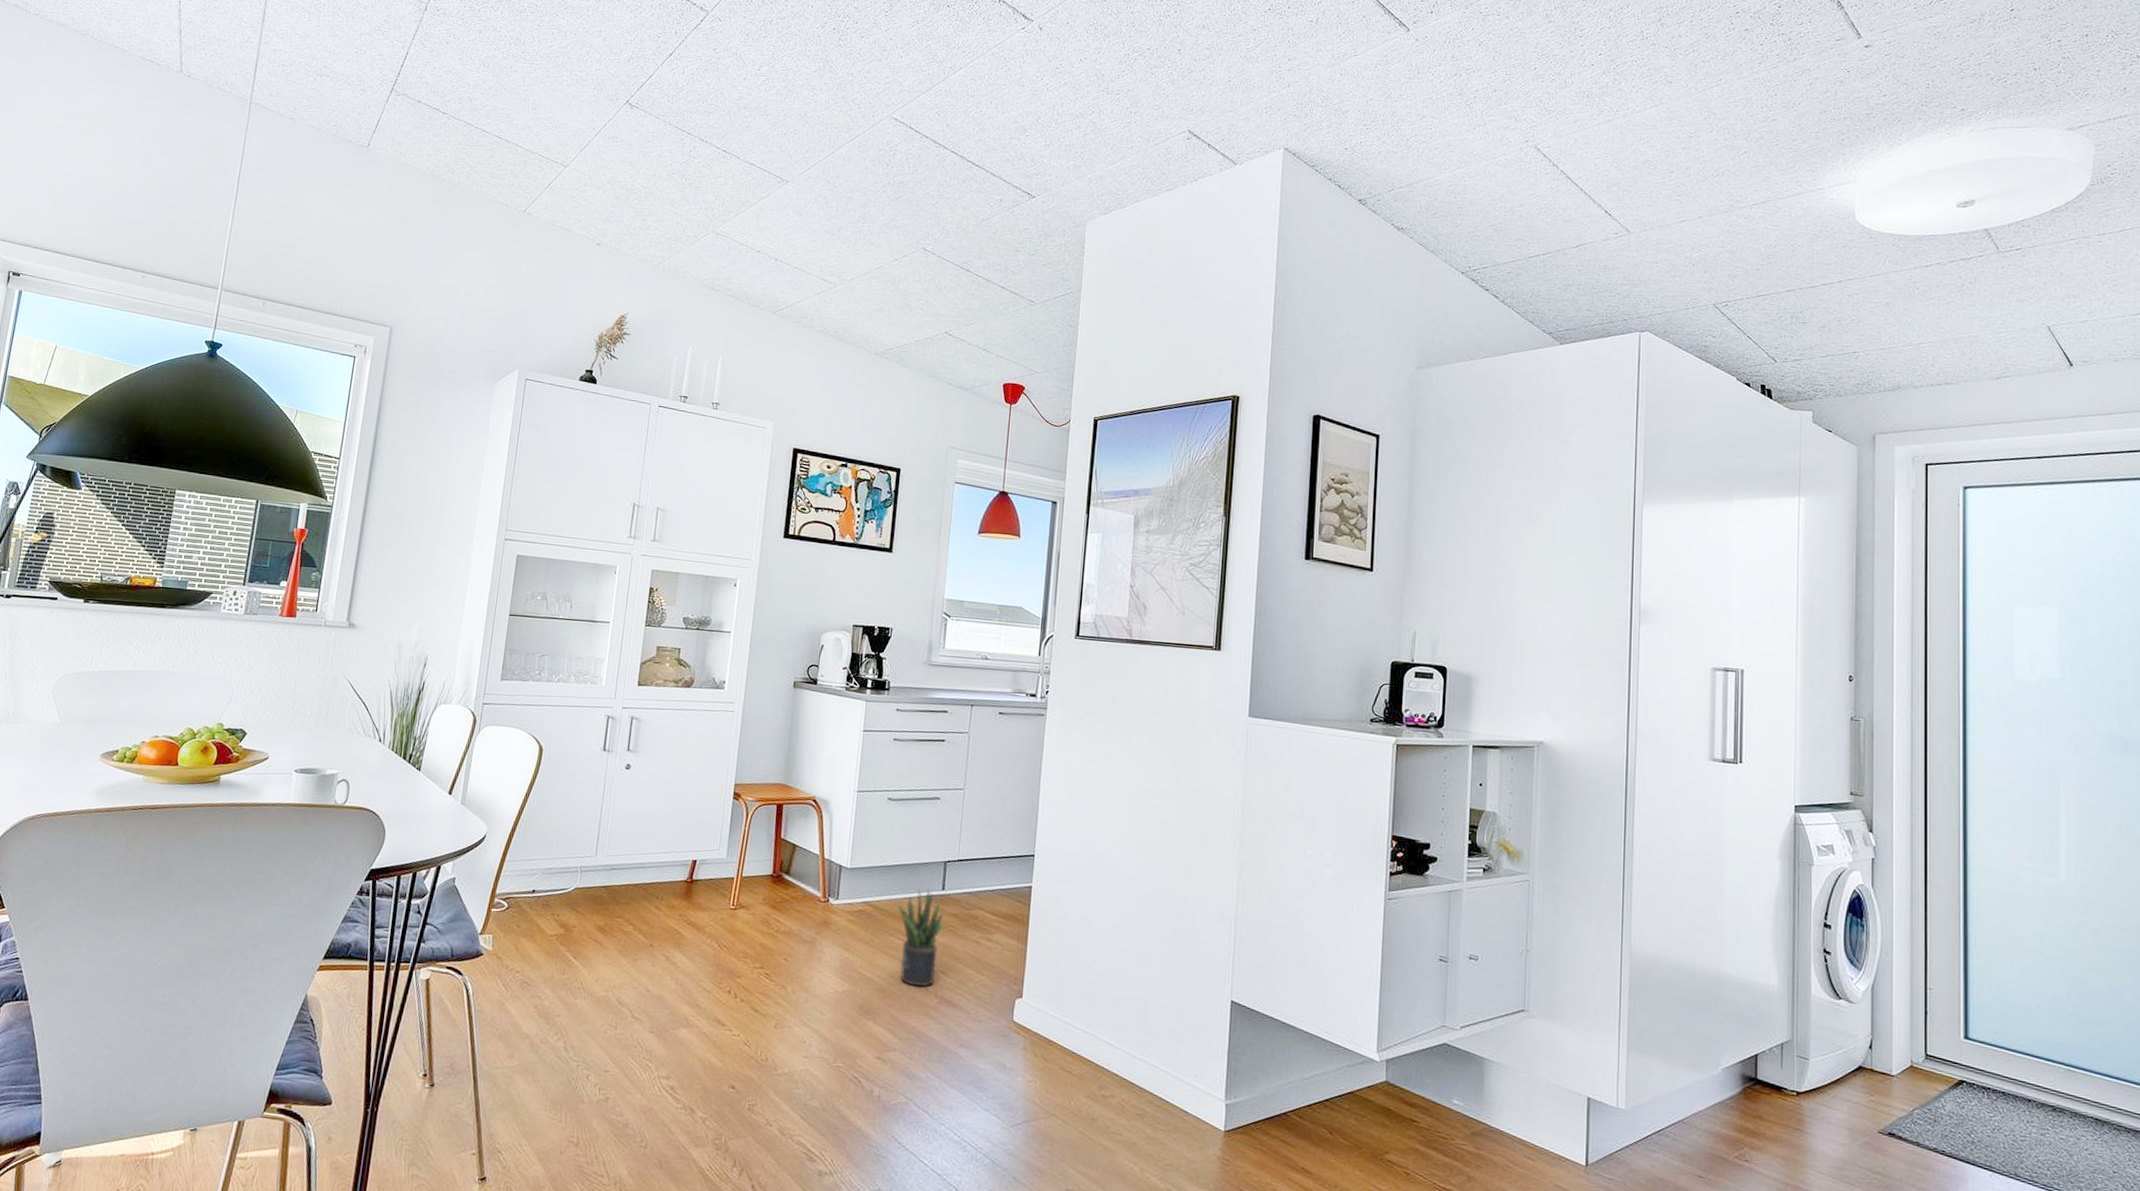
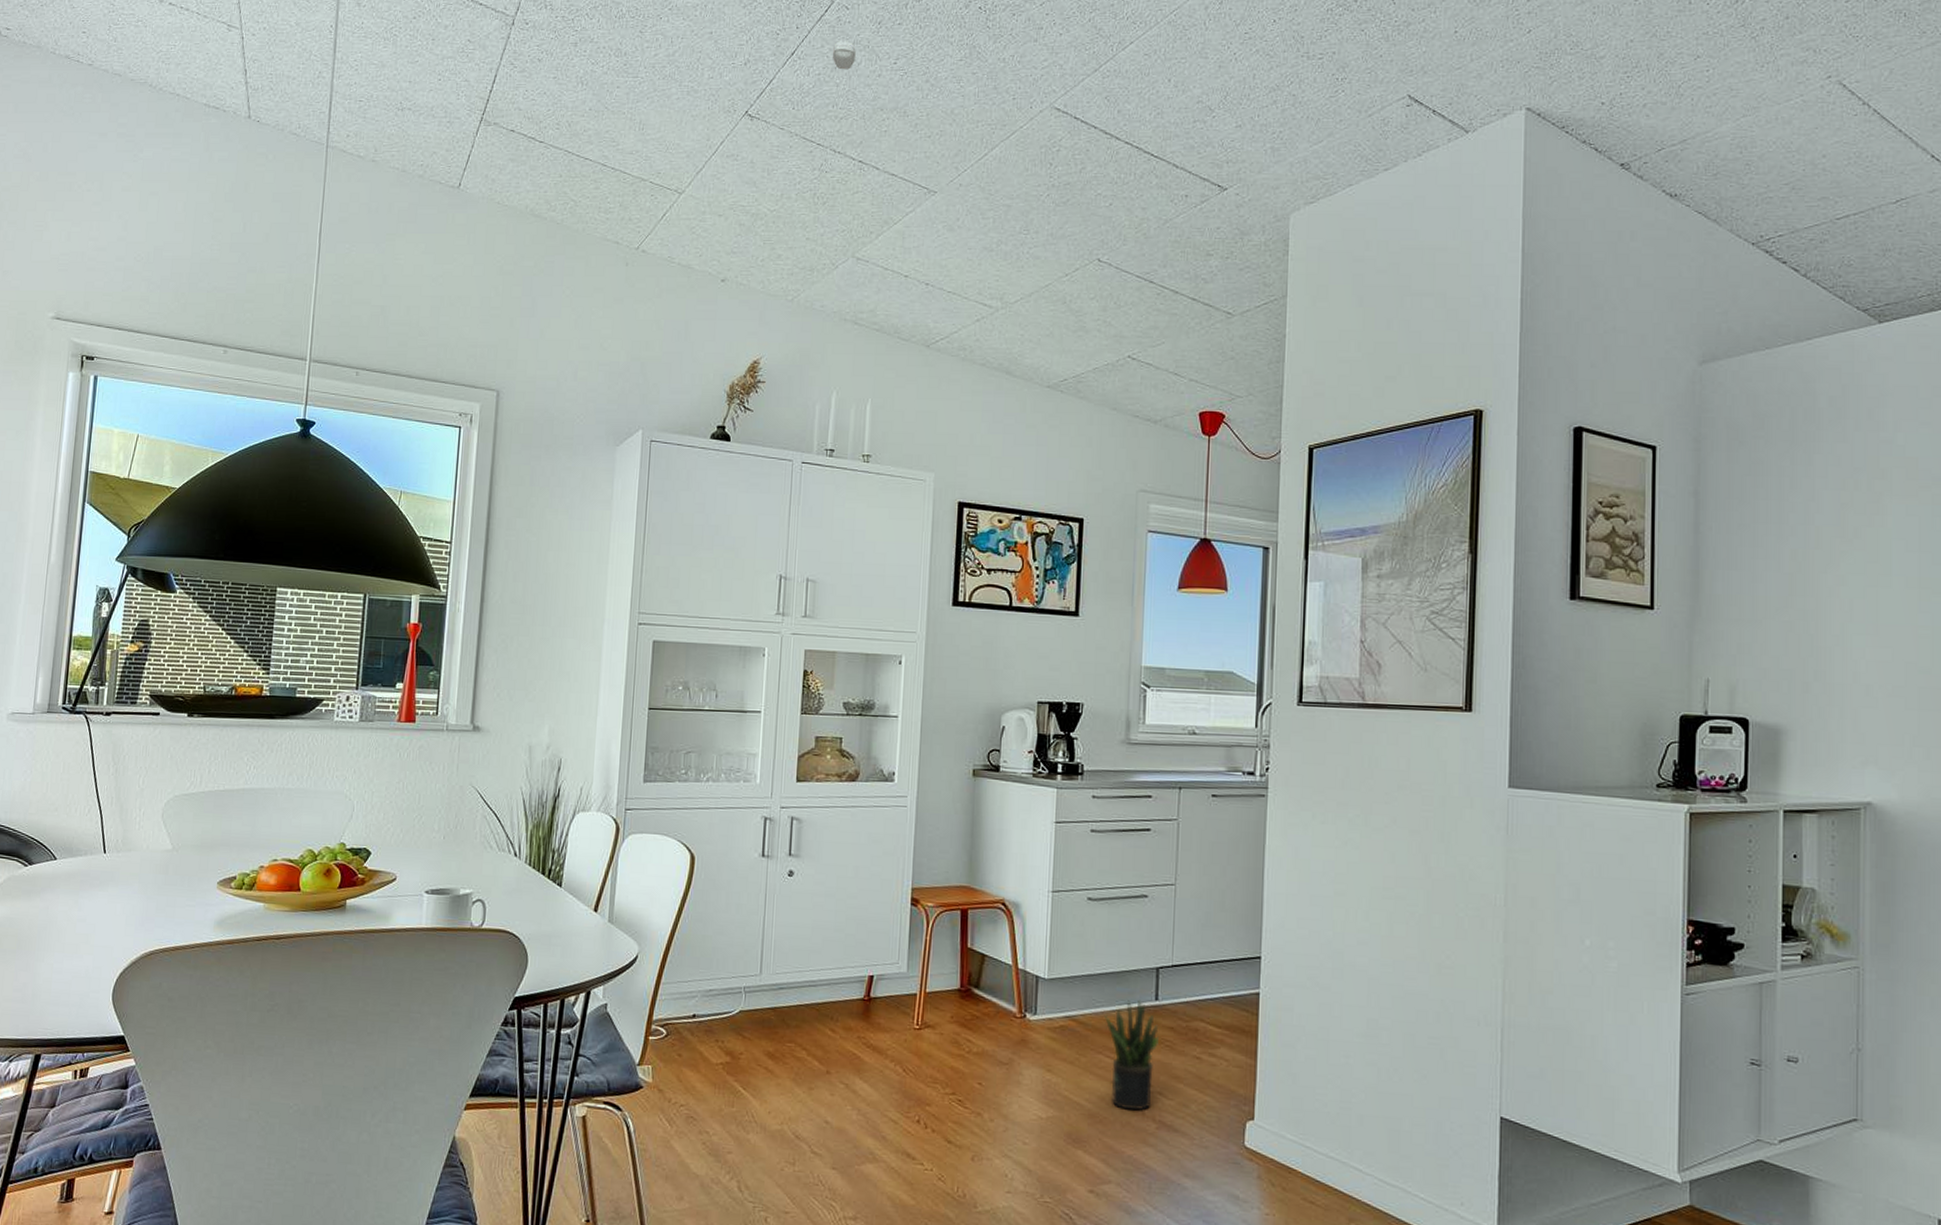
smoke detector: none [705,47,726,72] -> present [833,41,856,70]

